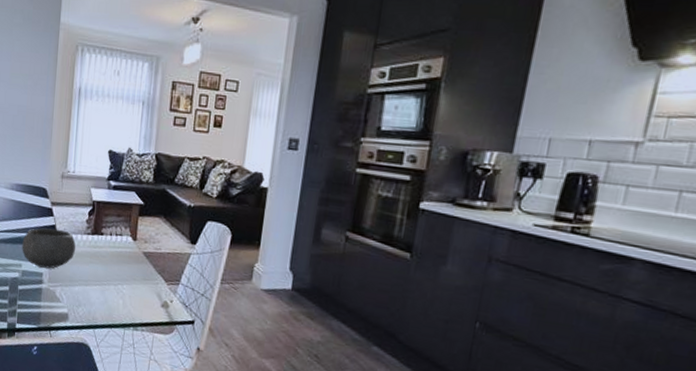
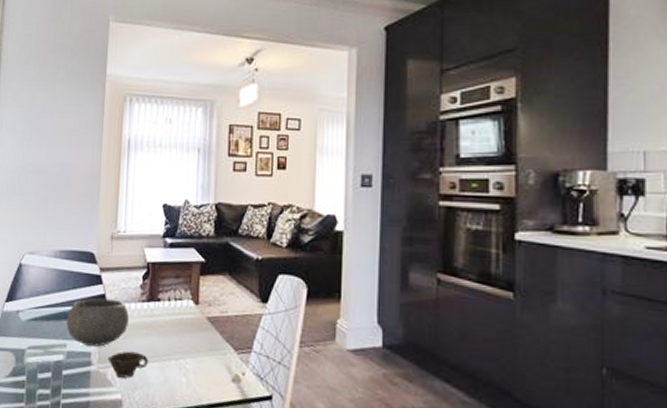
cup: none [57,274,91,297] -> present [108,351,148,378]

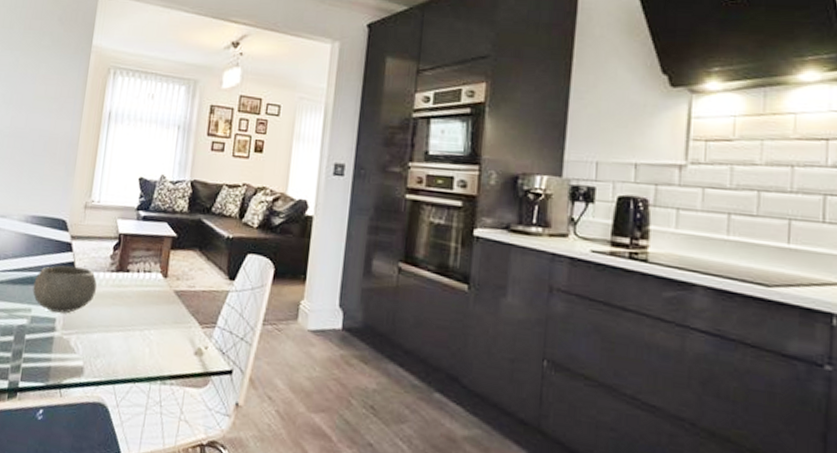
cup: present [108,351,148,378] -> none [72,319,113,346]

